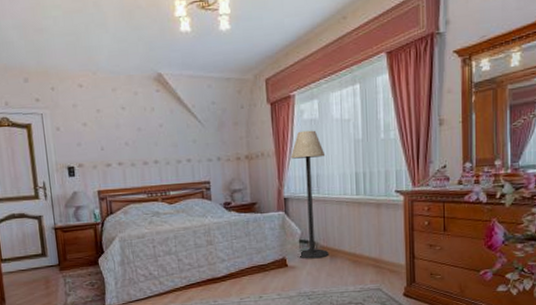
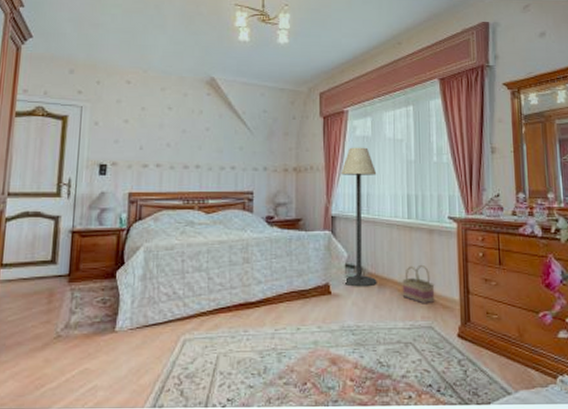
basket: none [352,235,383,270] -> present [402,264,435,304]

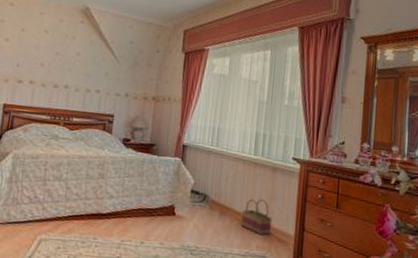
floor lamp: present [341,147,377,287] -> none [187,83,230,214]

